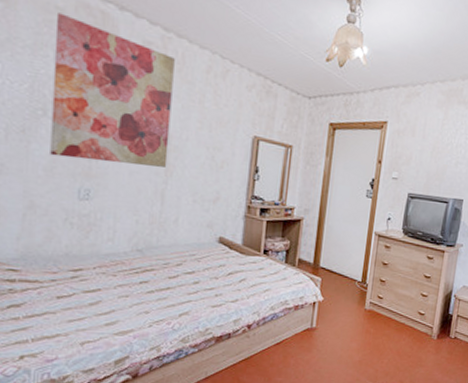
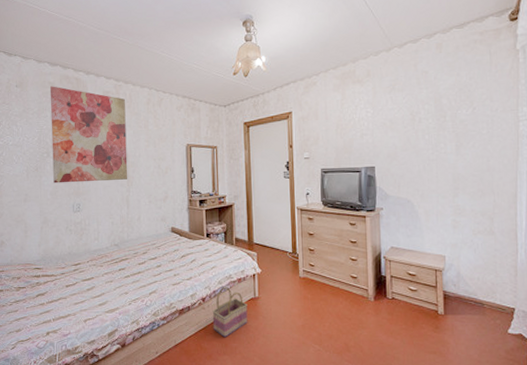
basket: none [256,314,301,371] -> present [212,287,248,338]

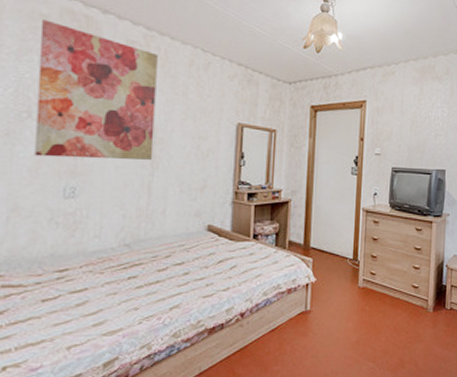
basket: present [212,287,248,338] -> none [251,299,296,360]

